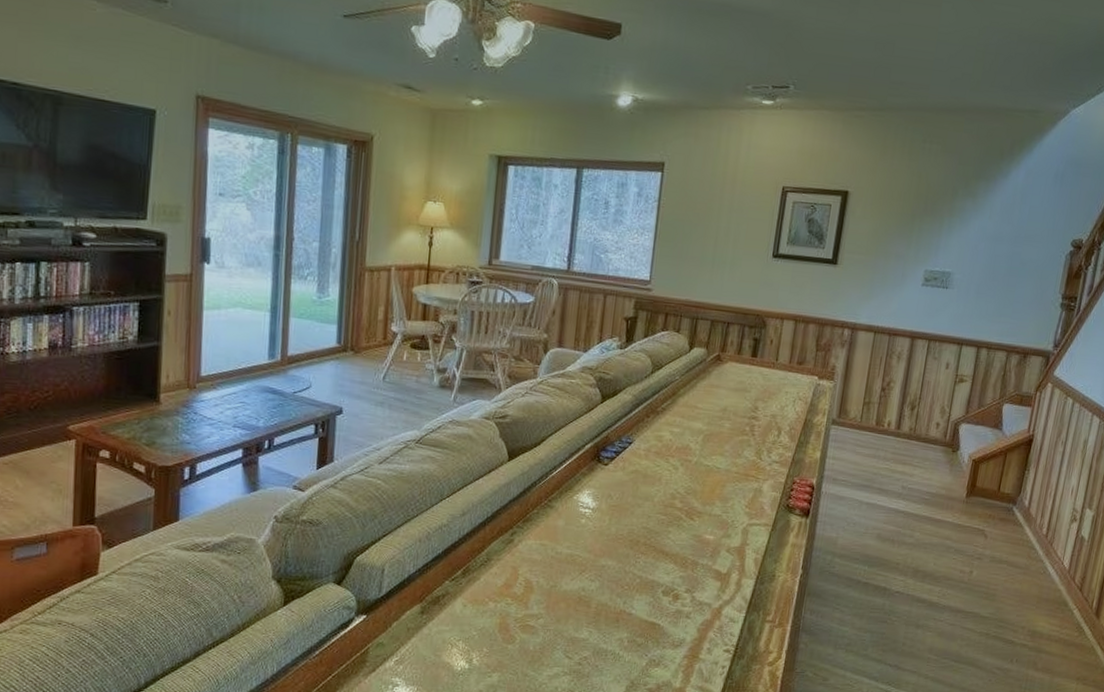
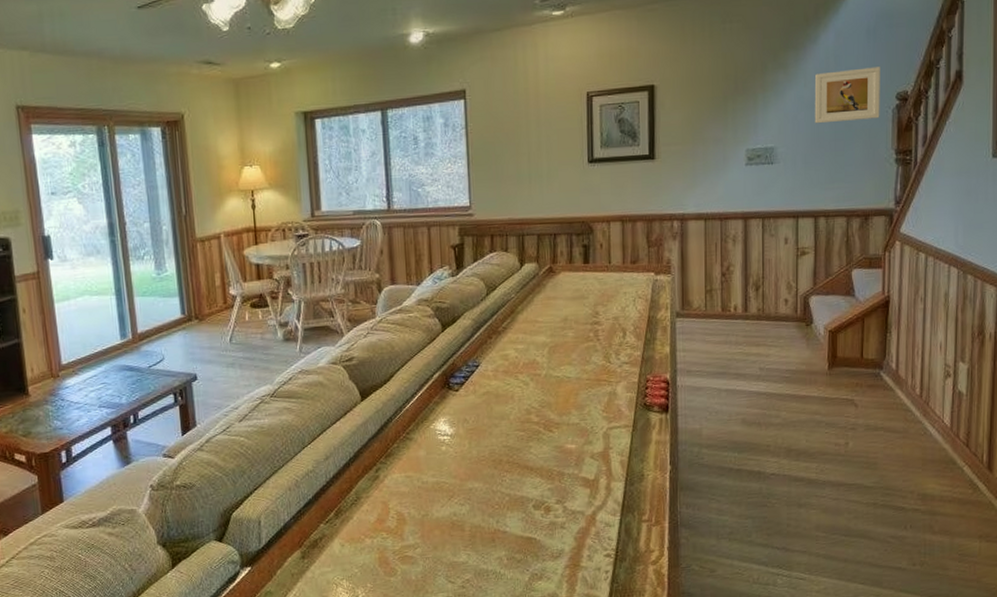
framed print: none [992,208,1062,262] -> present [814,67,880,124]

